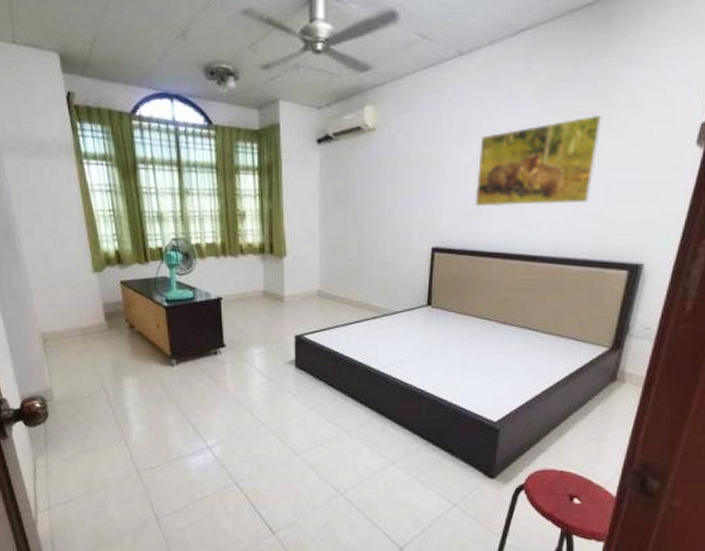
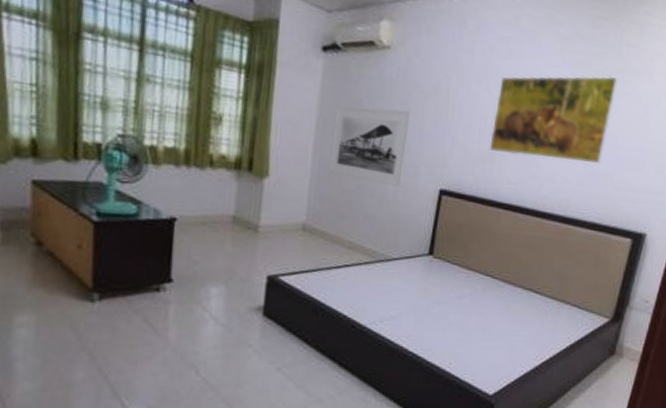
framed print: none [334,182,401,251] -> present [329,105,413,187]

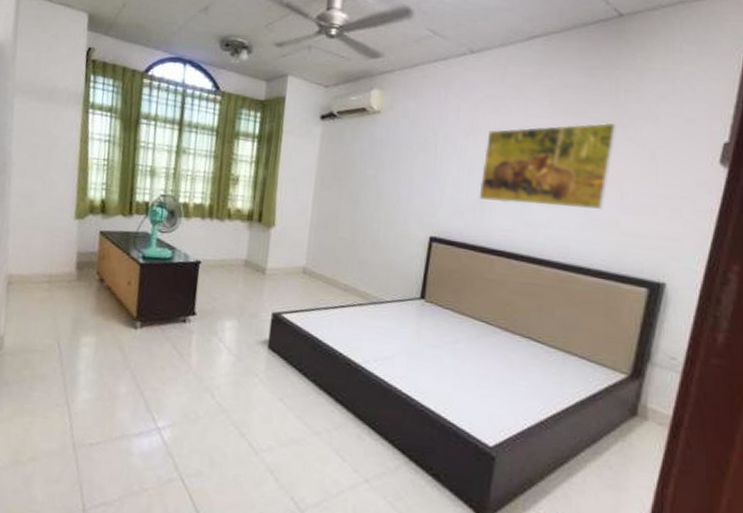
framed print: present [329,105,413,187] -> none [327,164,403,235]

